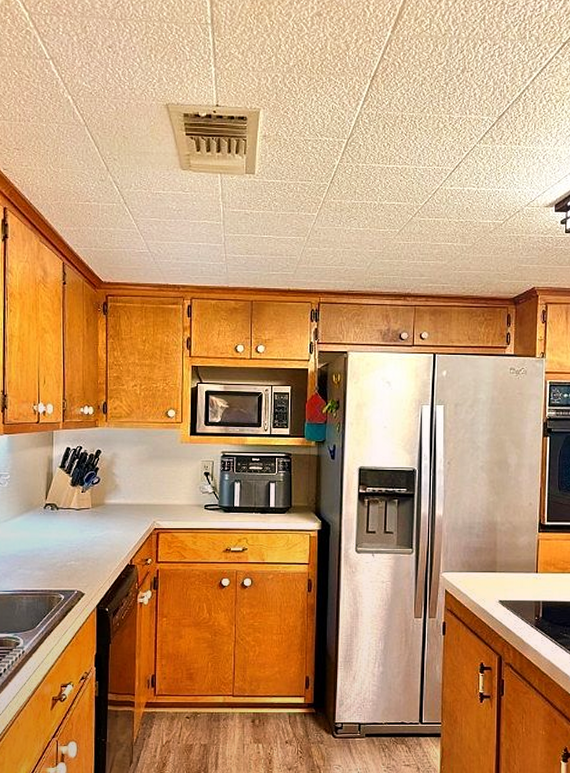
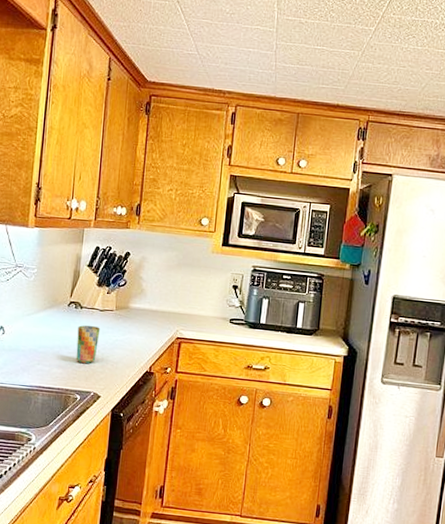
cup: none [56,526,78,564] -> present [76,325,101,364]

